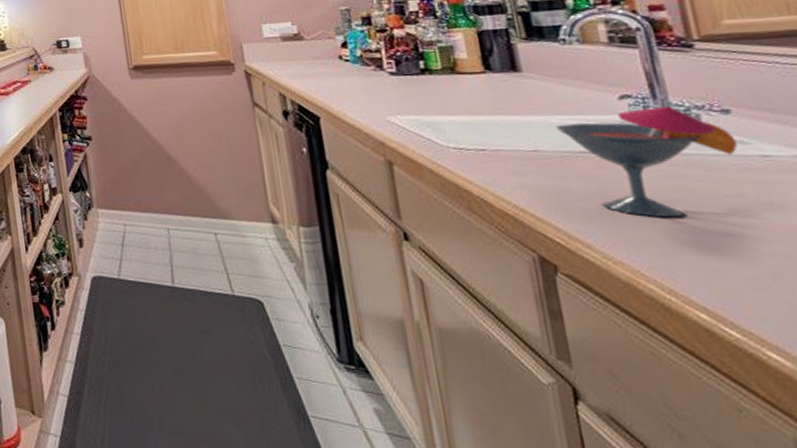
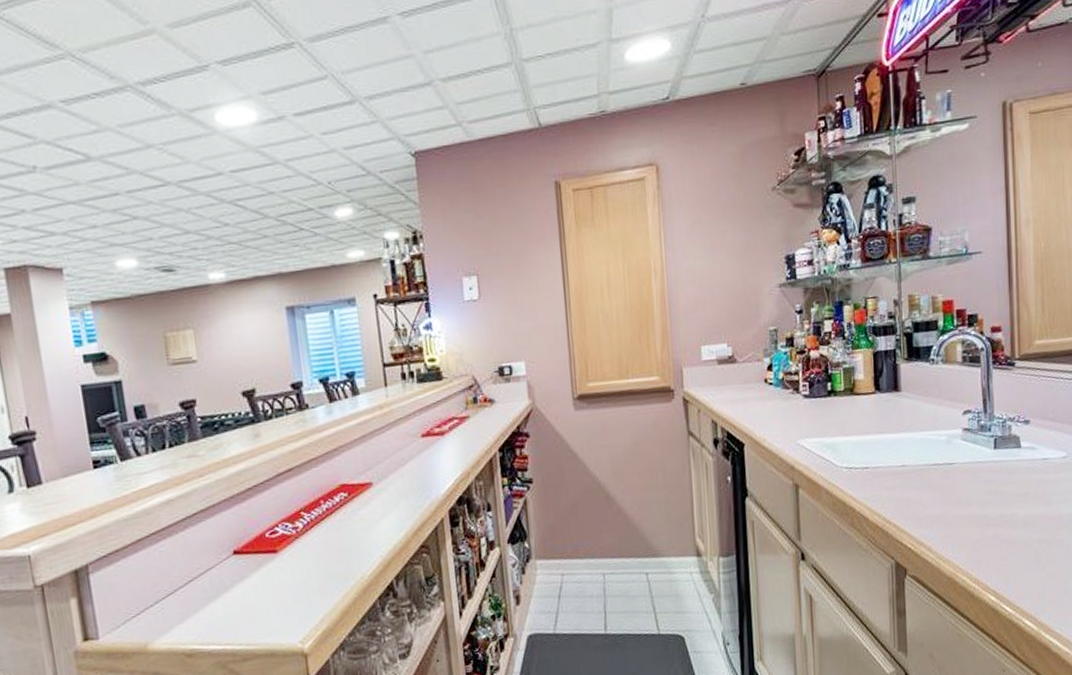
cocktail glass: present [555,105,738,218] -> none [919,418,1030,518]

